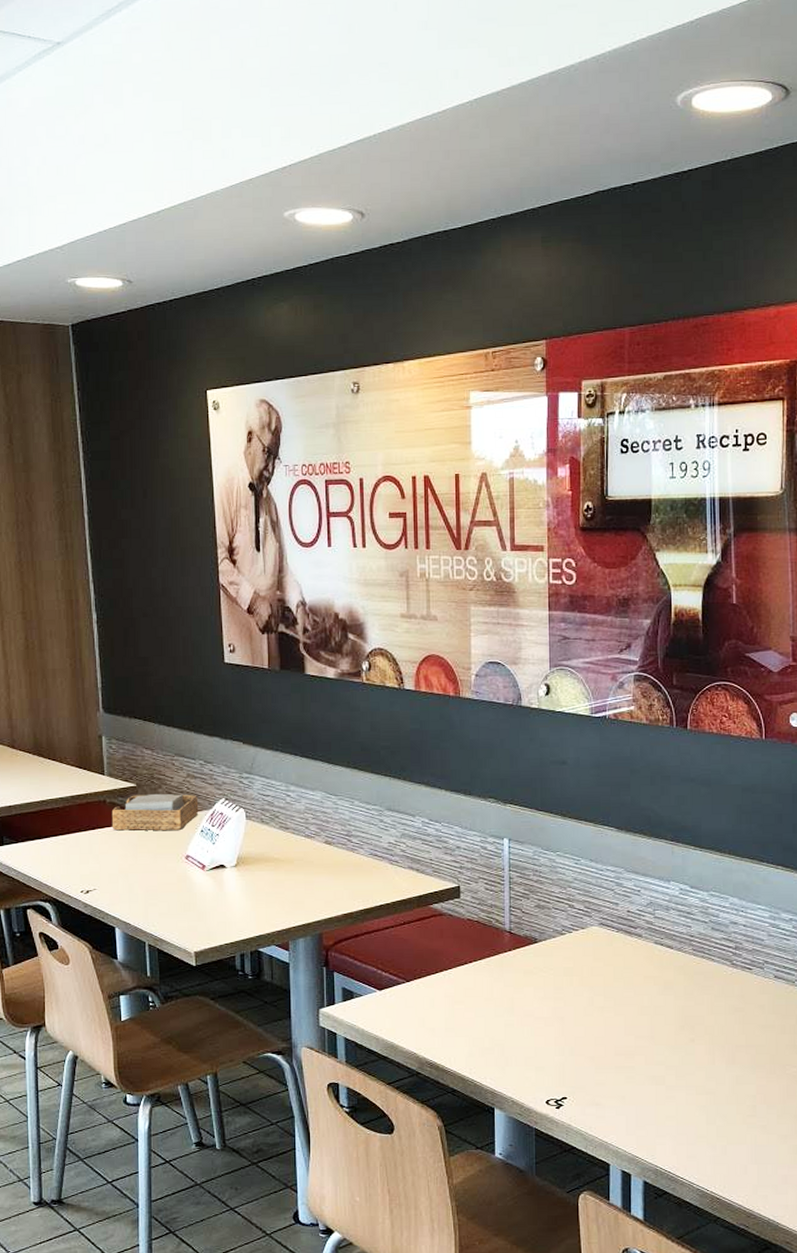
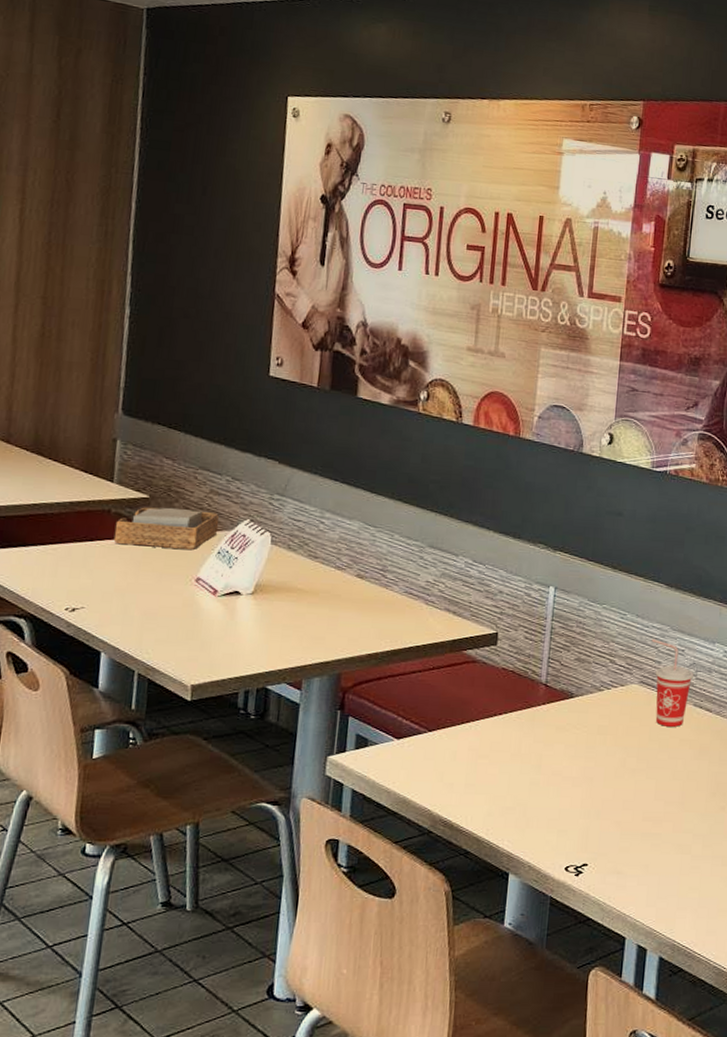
beverage cup: none [607,881,651,965] -> present [651,639,693,727]

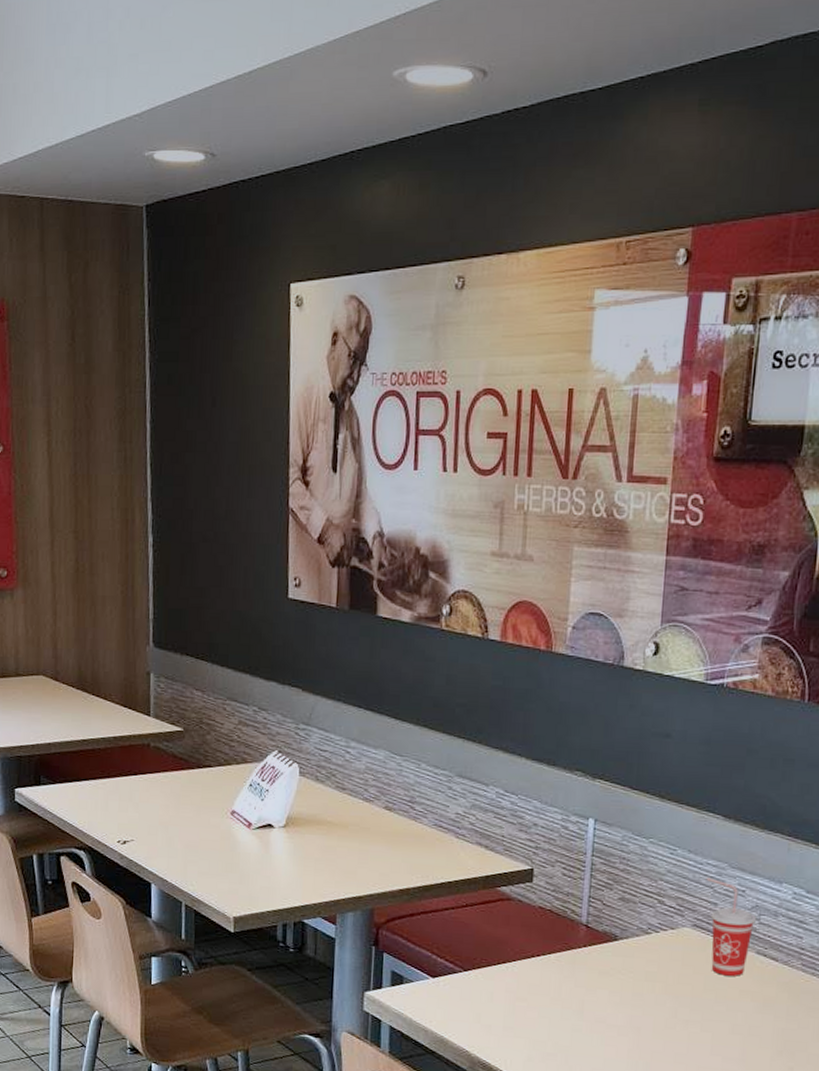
napkin holder: present [113,507,219,551] -> none [154,740,249,783]

